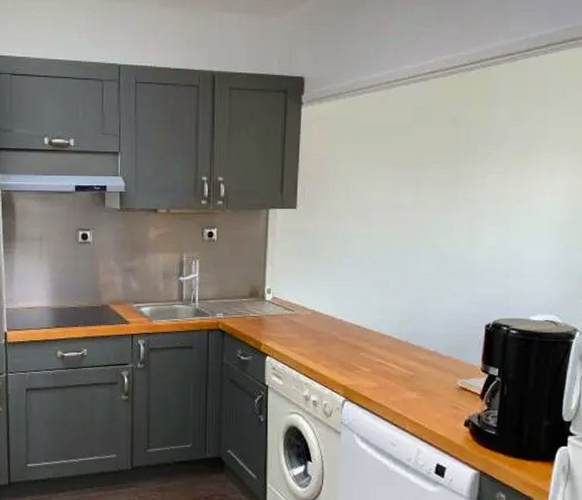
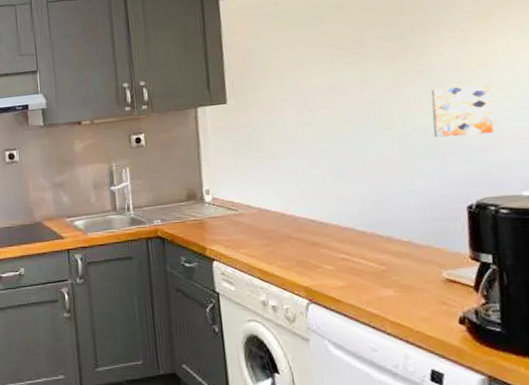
wall art: none [468,218,520,263] -> present [431,84,494,138]

